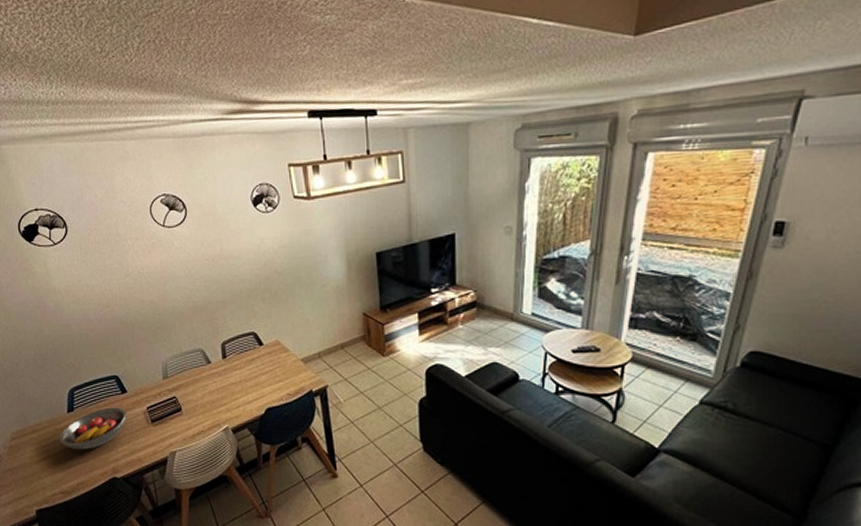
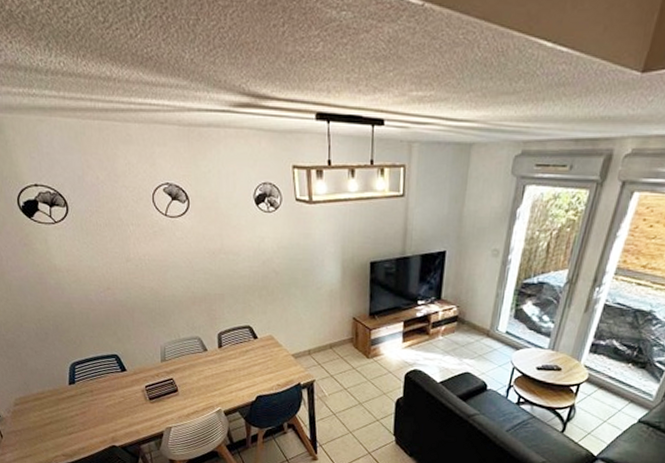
fruit bowl: present [59,407,127,450] -> none [61,383,126,420]

